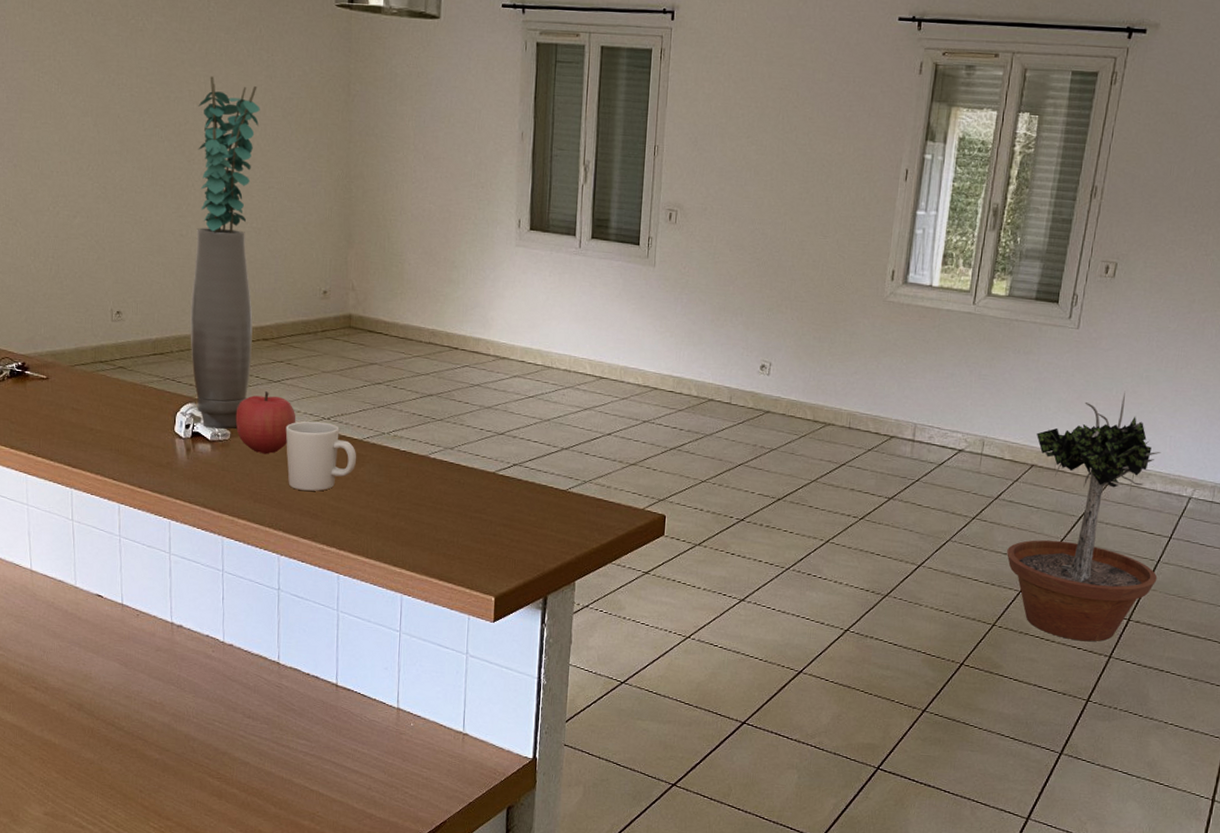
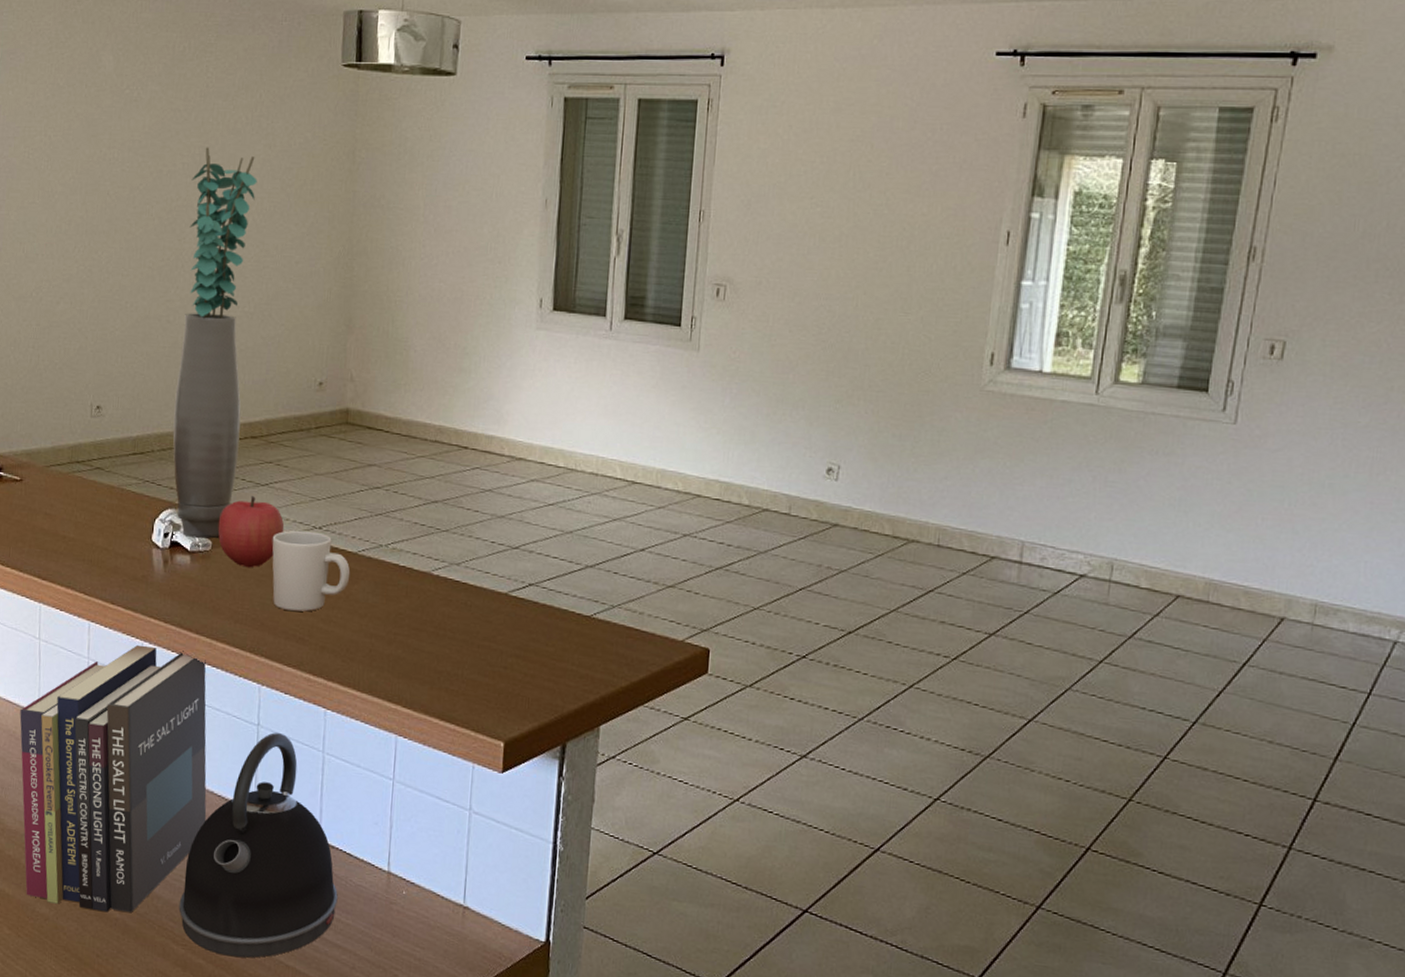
books: none [57,523,235,754] -> present [19,644,207,913]
kettle: none [213,595,354,786] -> present [178,733,338,958]
potted tree: present [1007,391,1161,642] -> none [1146,502,1353,827]

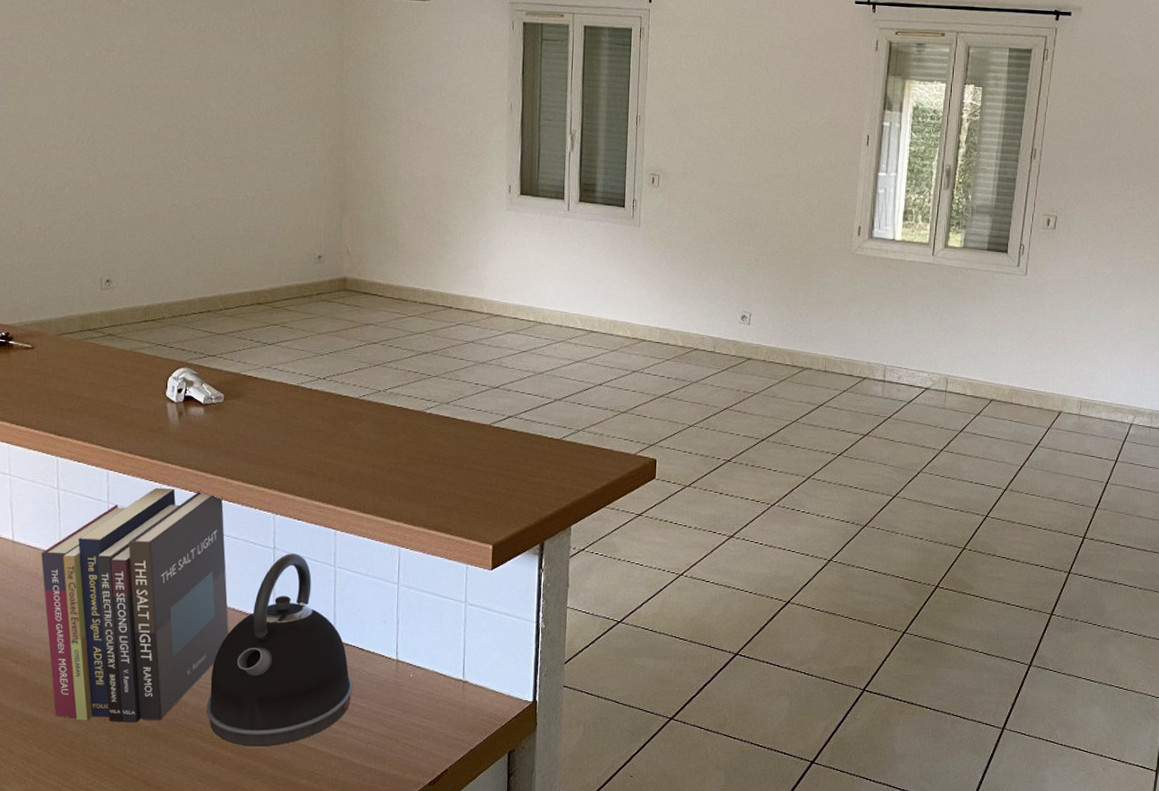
vase: present [172,147,258,539] -> none [182,53,254,393]
fruit: present [218,496,285,568] -> none [229,354,292,416]
mug: present [272,530,351,612] -> none [280,381,353,451]

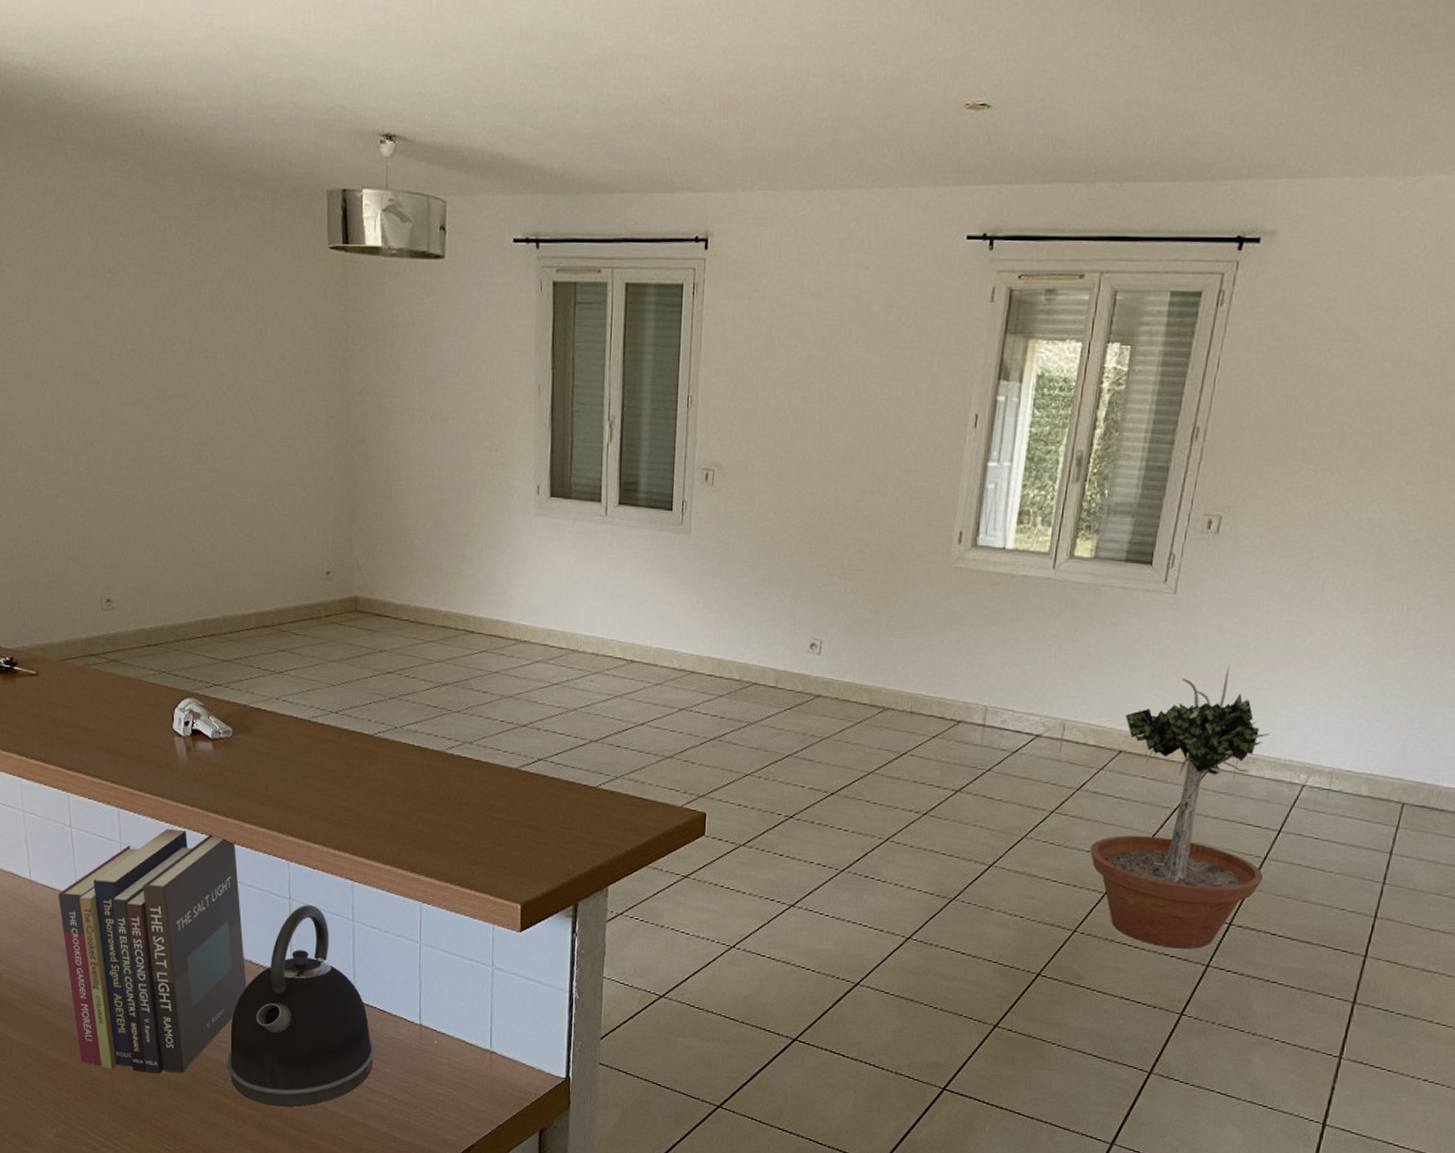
potted tree: none [973,330,1107,560] -> present [1090,664,1270,949]

